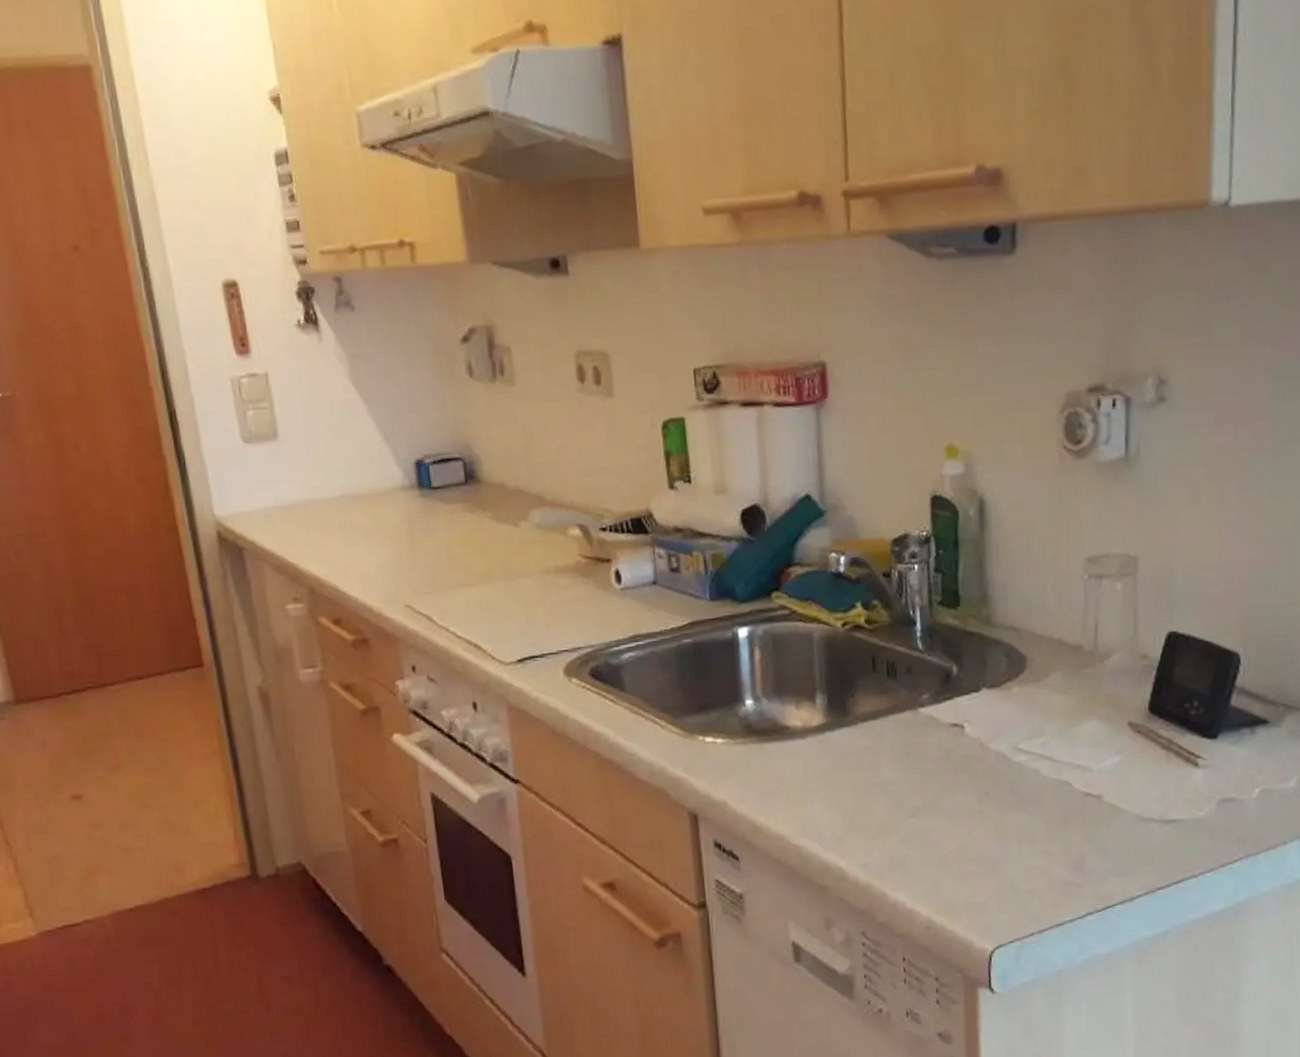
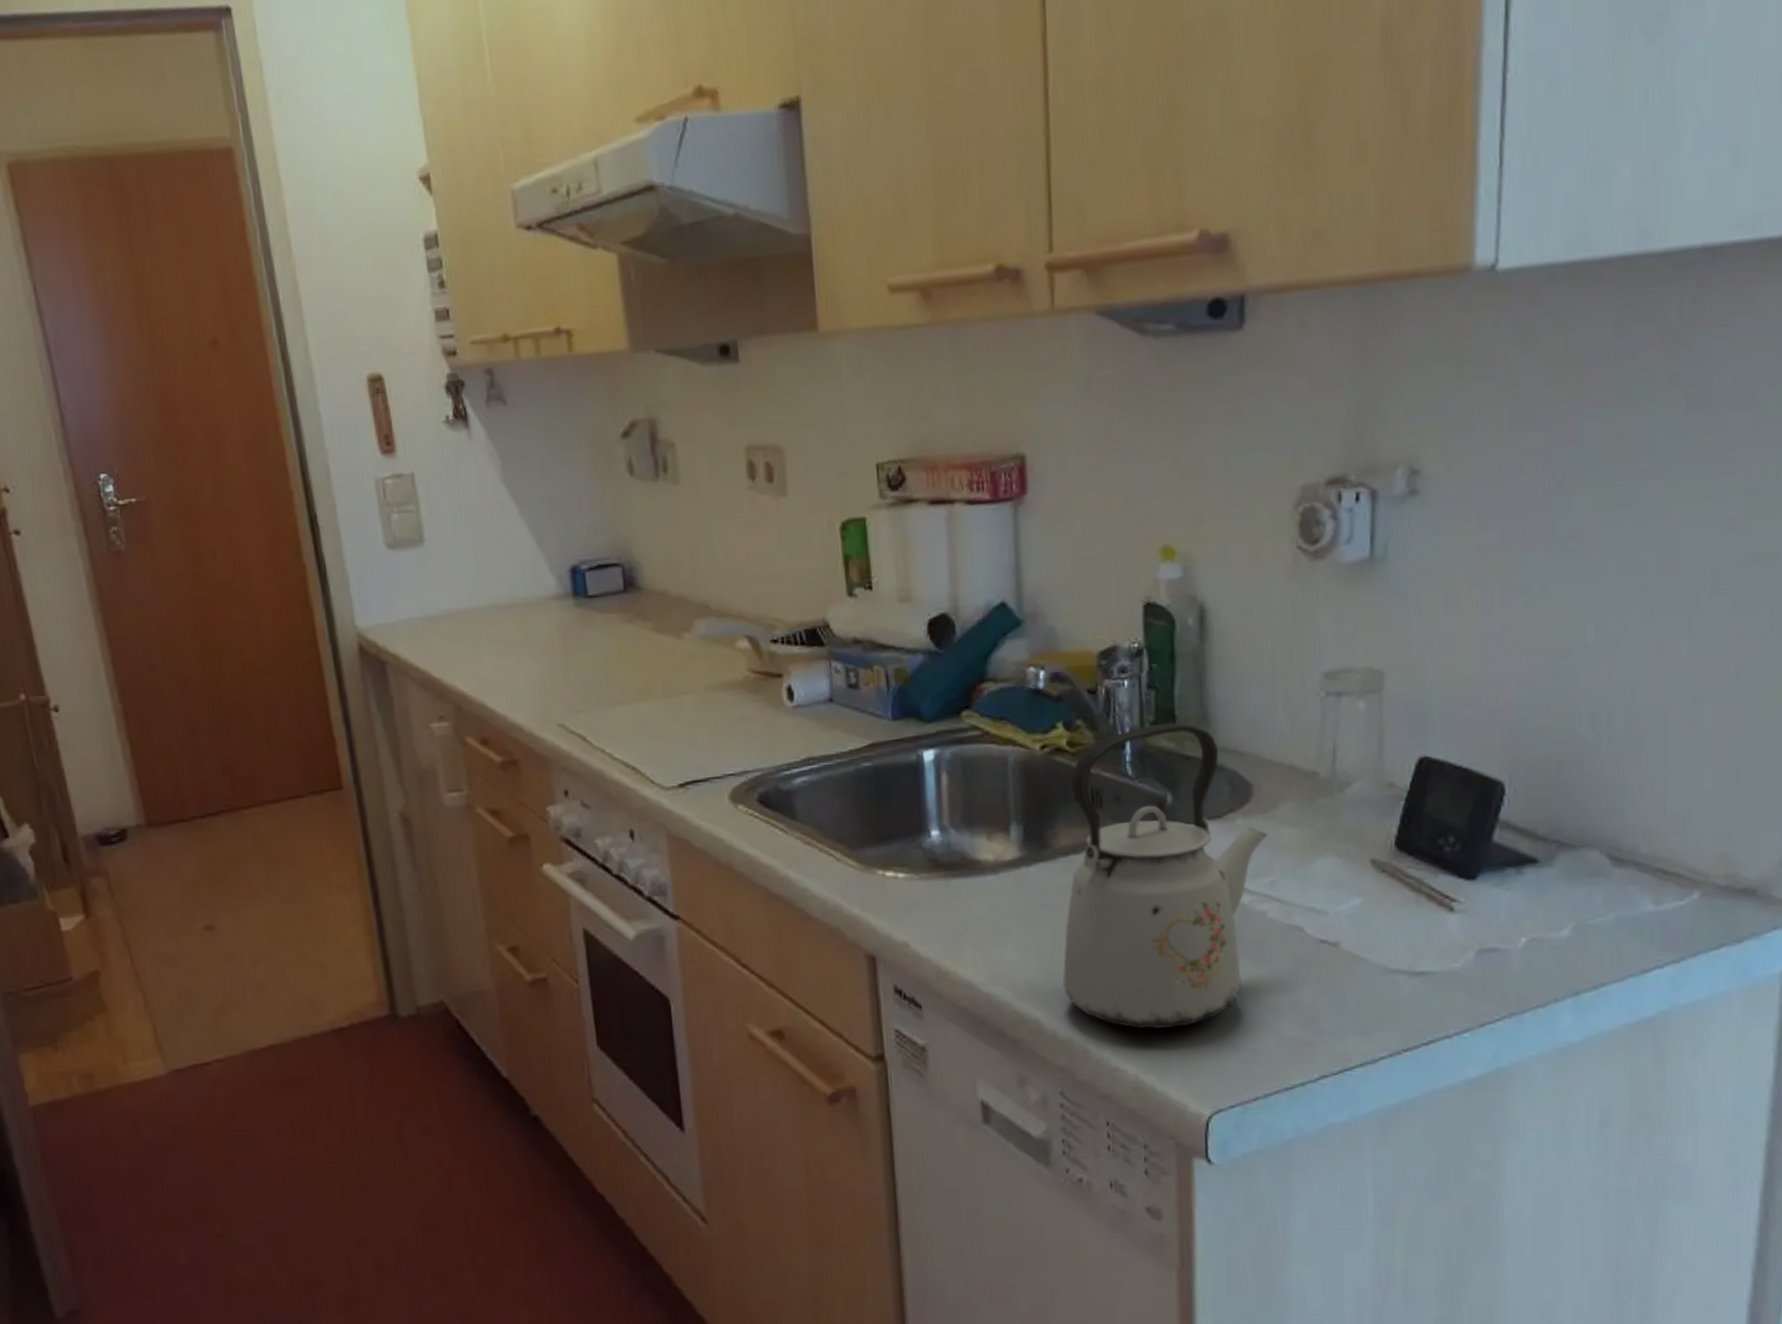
kettle: none [863,602,1040,875] -> present [1063,722,1268,1029]

